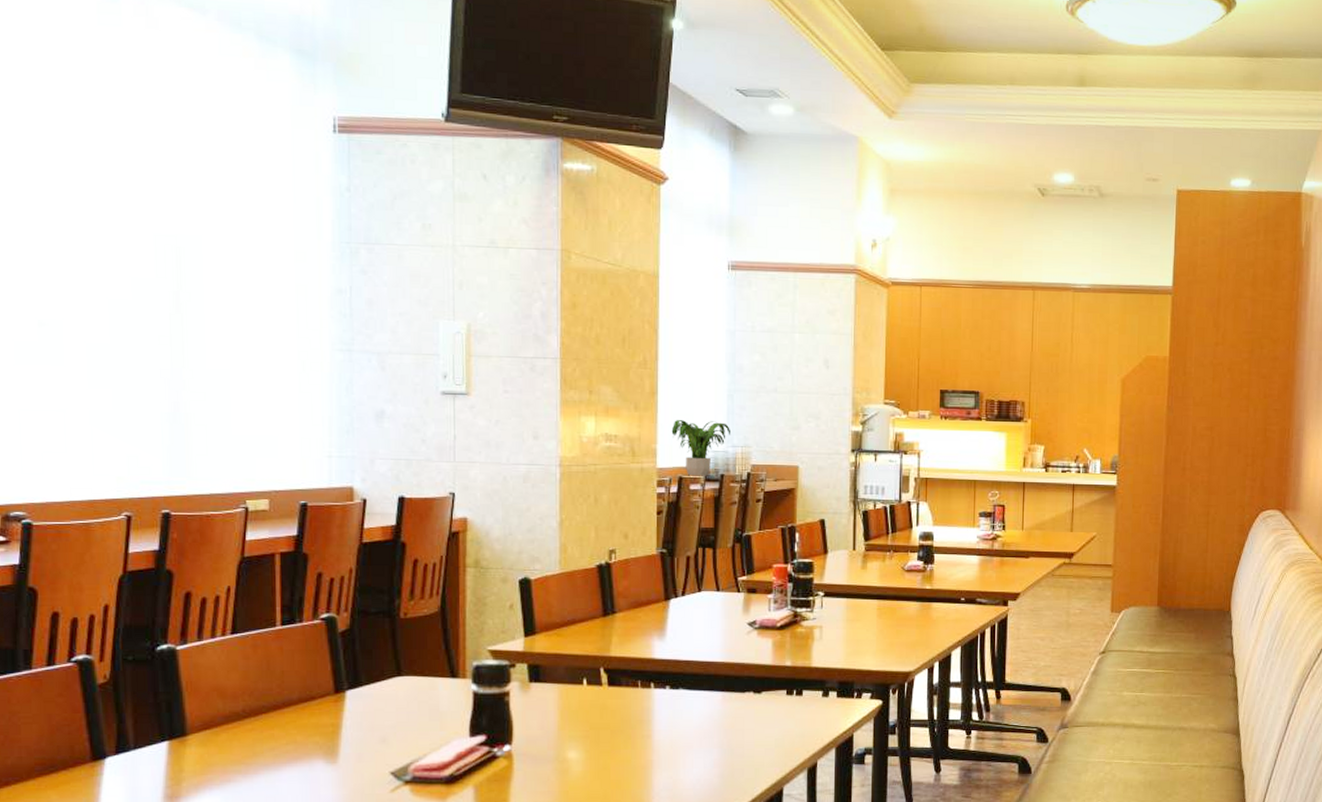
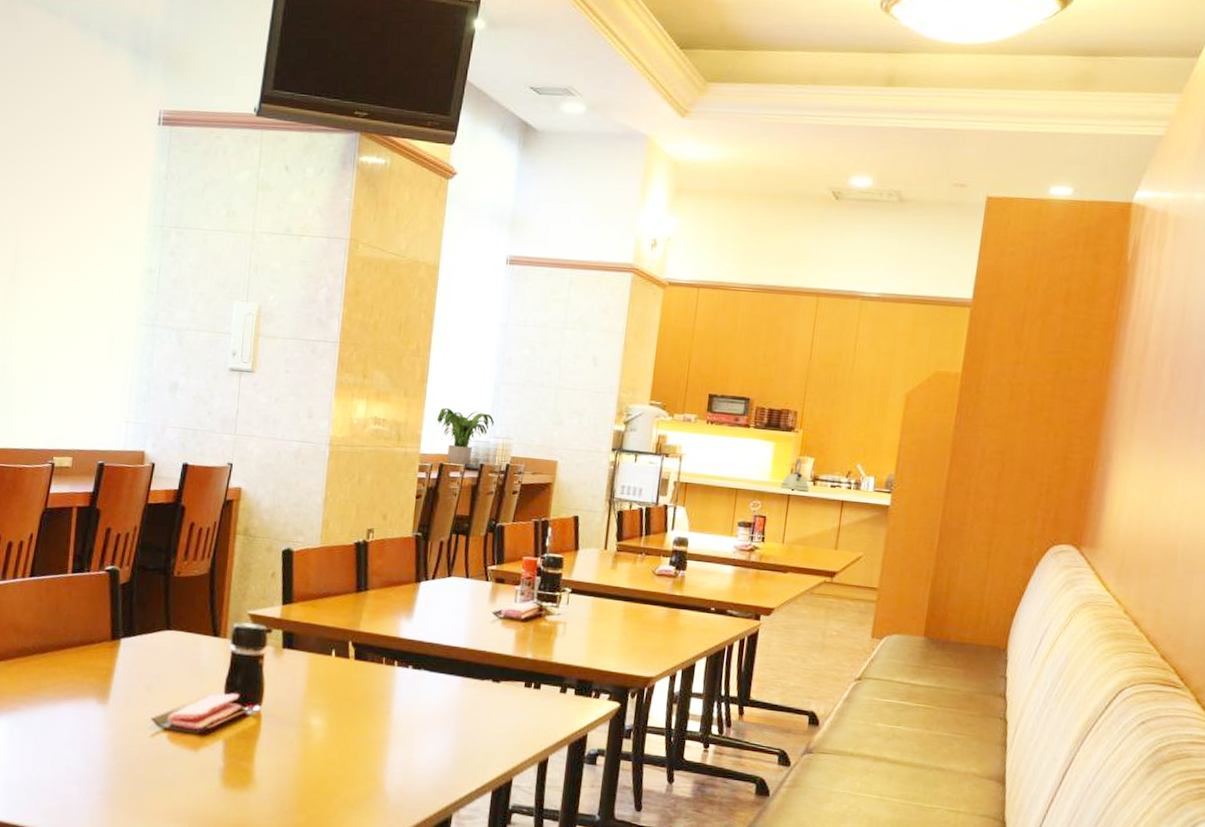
kettle: none [1015,446,1042,479] -> present [780,457,809,492]

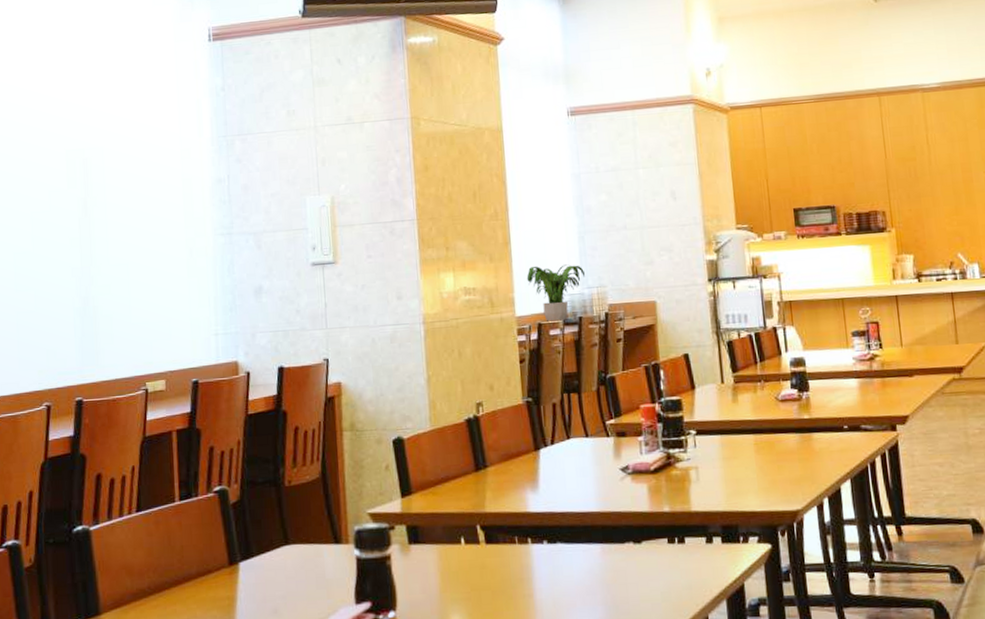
kettle: present [780,457,809,492] -> none [885,256,915,291]

